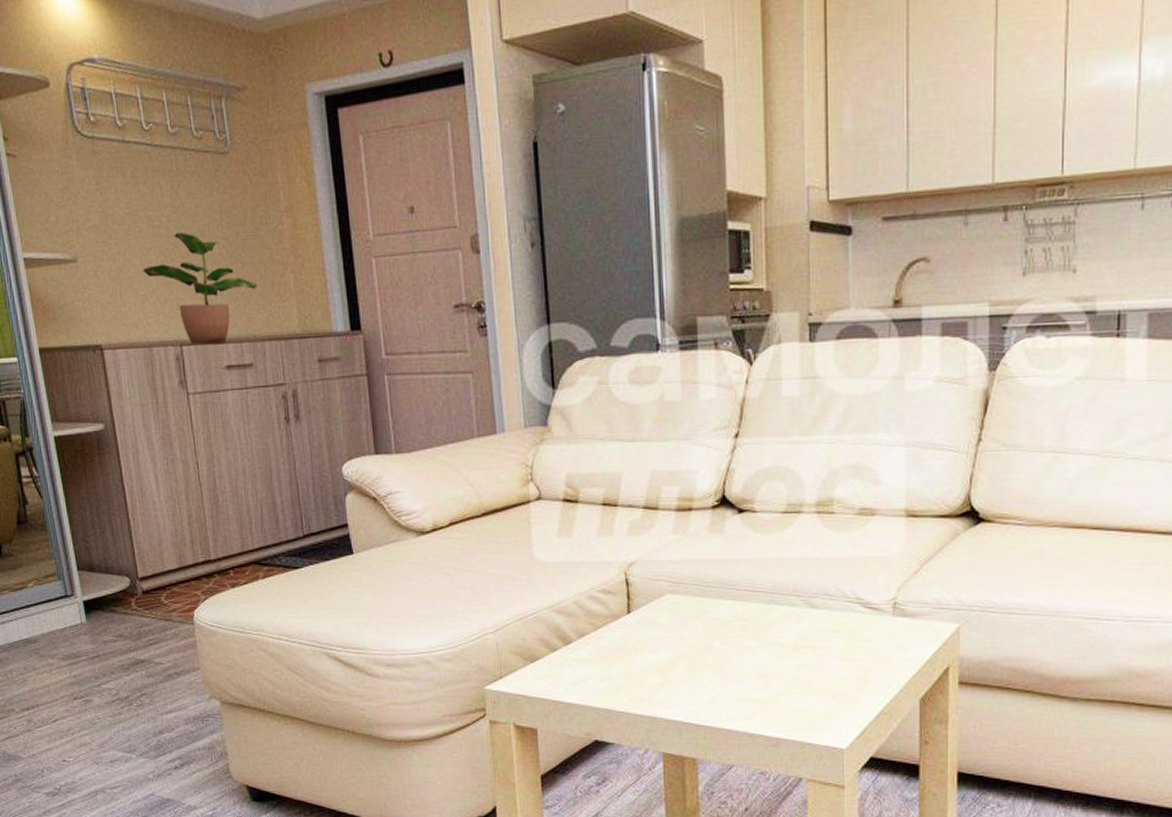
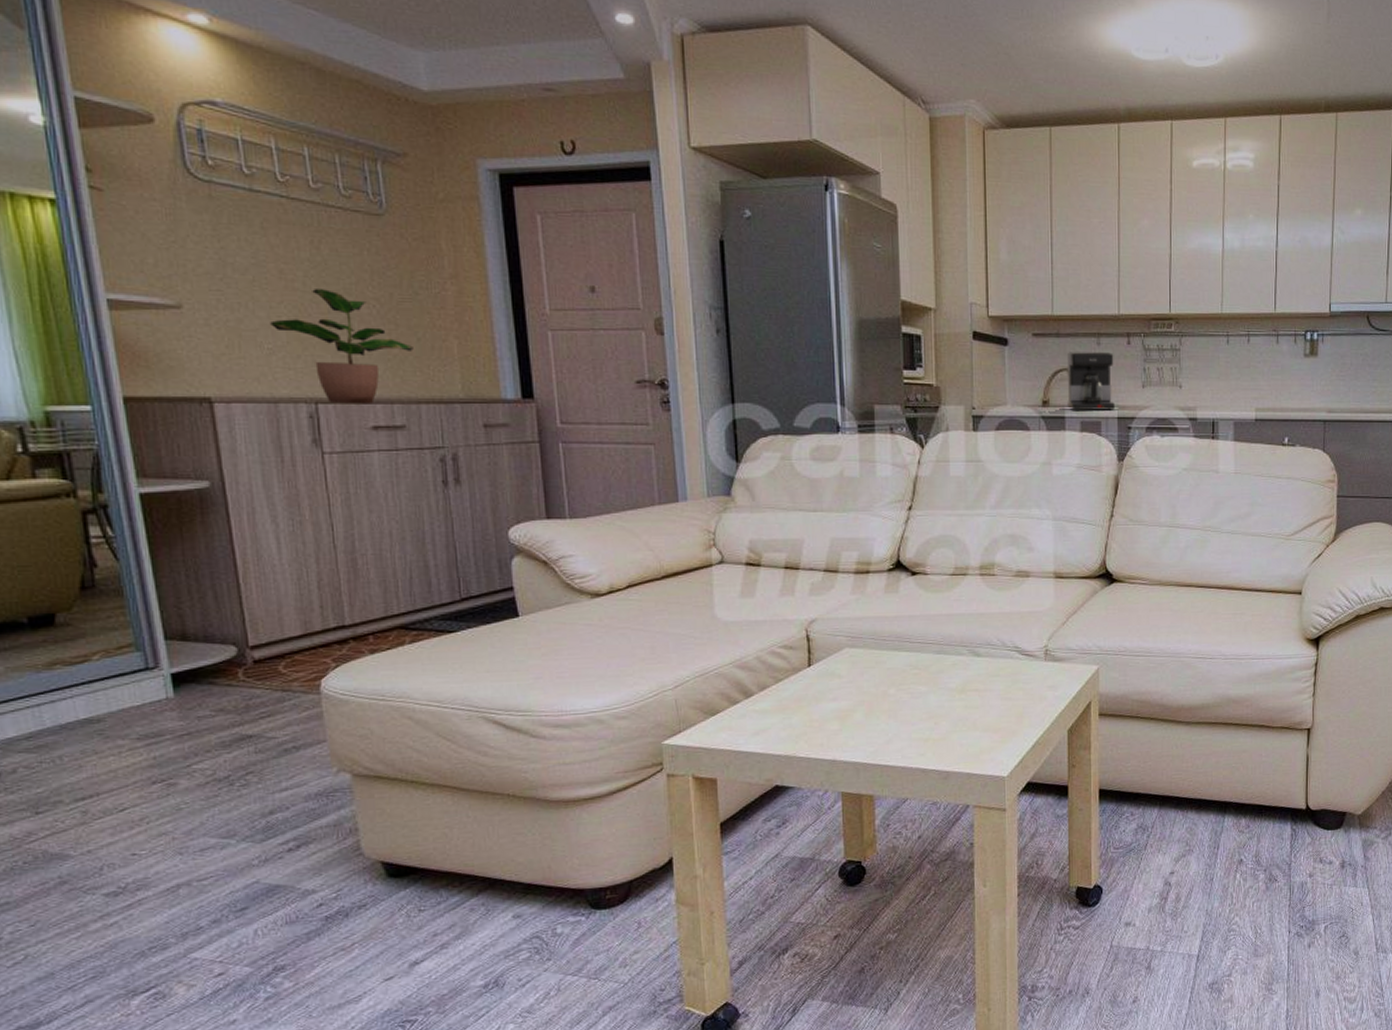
coffee maker: none [924,232,986,311] -> present [1066,351,1115,411]

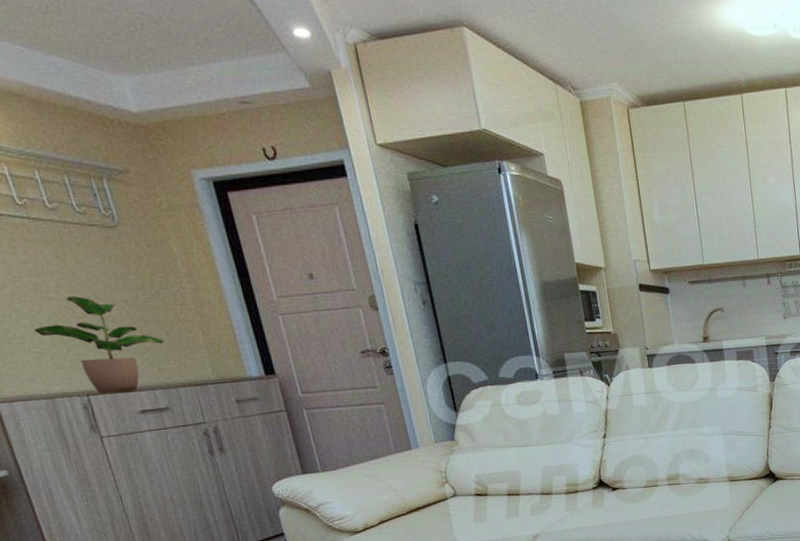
coffee maker: present [1066,351,1115,411] -> none [719,291,763,344]

